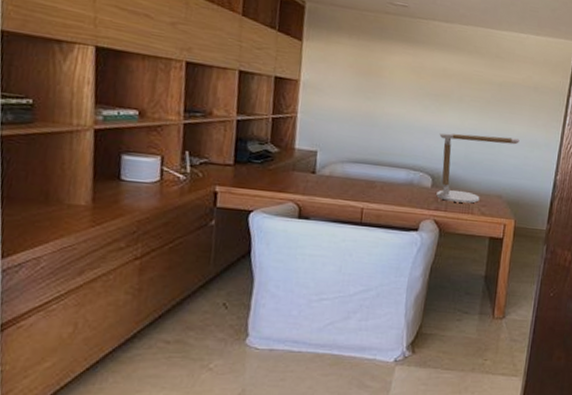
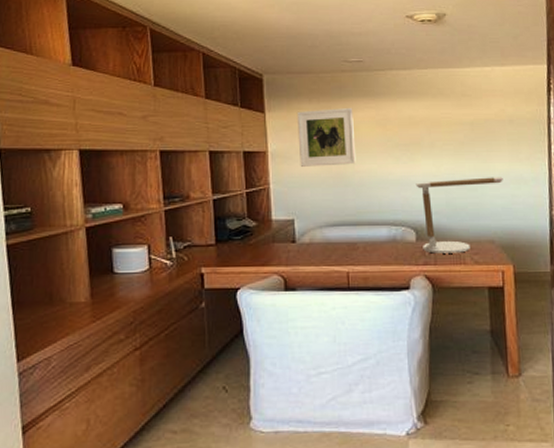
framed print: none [330,45,391,107] -> present [296,108,356,167]

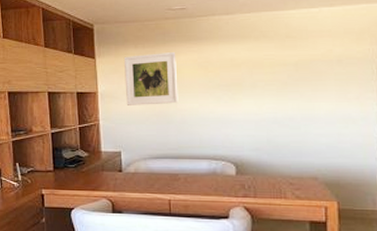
desk lamp: present [415,177,503,254] -> none [236,116,329,188]

